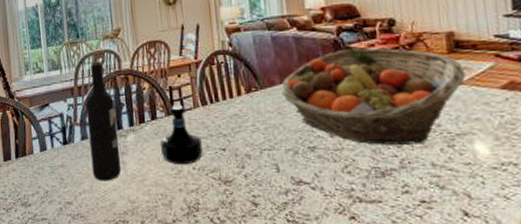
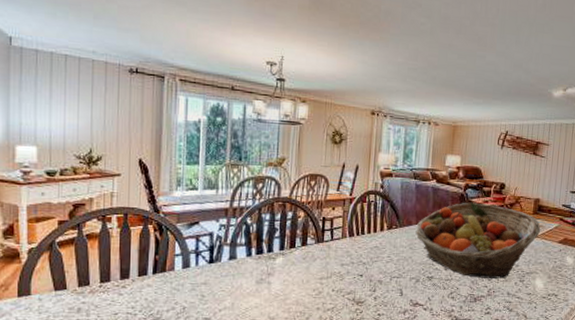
wine bottle: present [85,61,122,181] -> none [236,186,269,299]
tequila bottle: present [161,105,203,165] -> none [306,234,344,287]

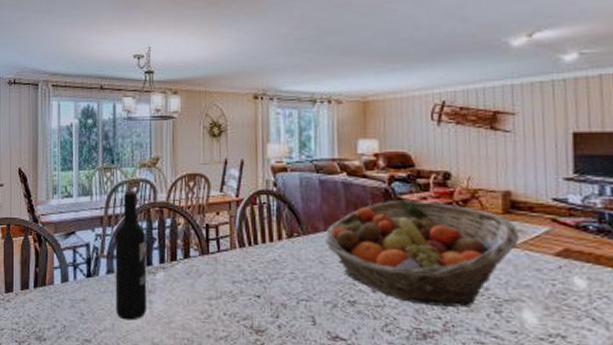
wine bottle: none [236,186,269,299] -> present [115,190,147,321]

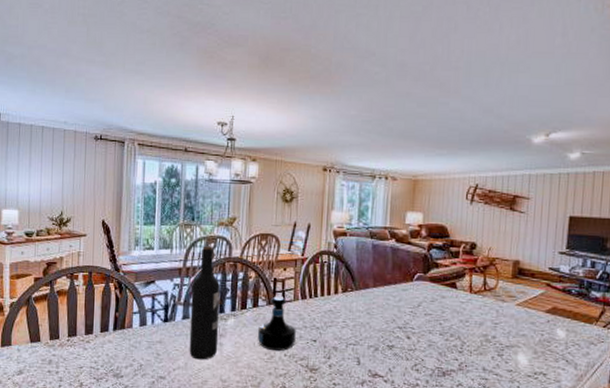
tequila bottle: none [192,245,236,310] -> present [258,296,296,352]
fruit basket: present [325,200,519,308] -> none [373,264,522,352]

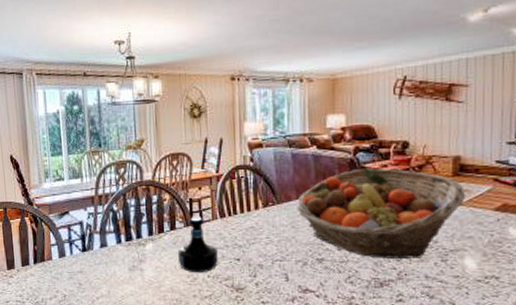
wine bottle: present [189,246,221,360] -> none [106,171,139,287]
fruit basket: none [373,264,522,352] -> present [297,168,465,259]

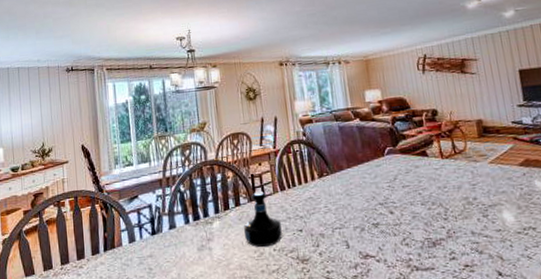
fruit basket: present [297,168,465,259] -> none [349,134,493,219]

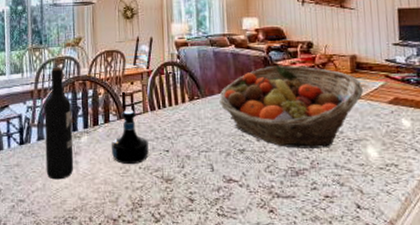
wine bottle: none [173,153,208,269] -> present [44,67,74,180]
fruit basket: none [349,134,493,219] -> present [219,65,363,148]

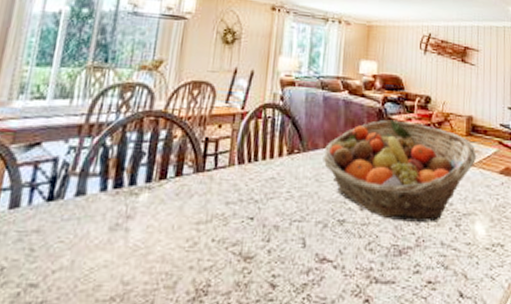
wine bottle: present [44,67,74,180] -> none [79,95,135,255]
tequila bottle: present [112,110,149,165] -> none [178,161,229,236]

